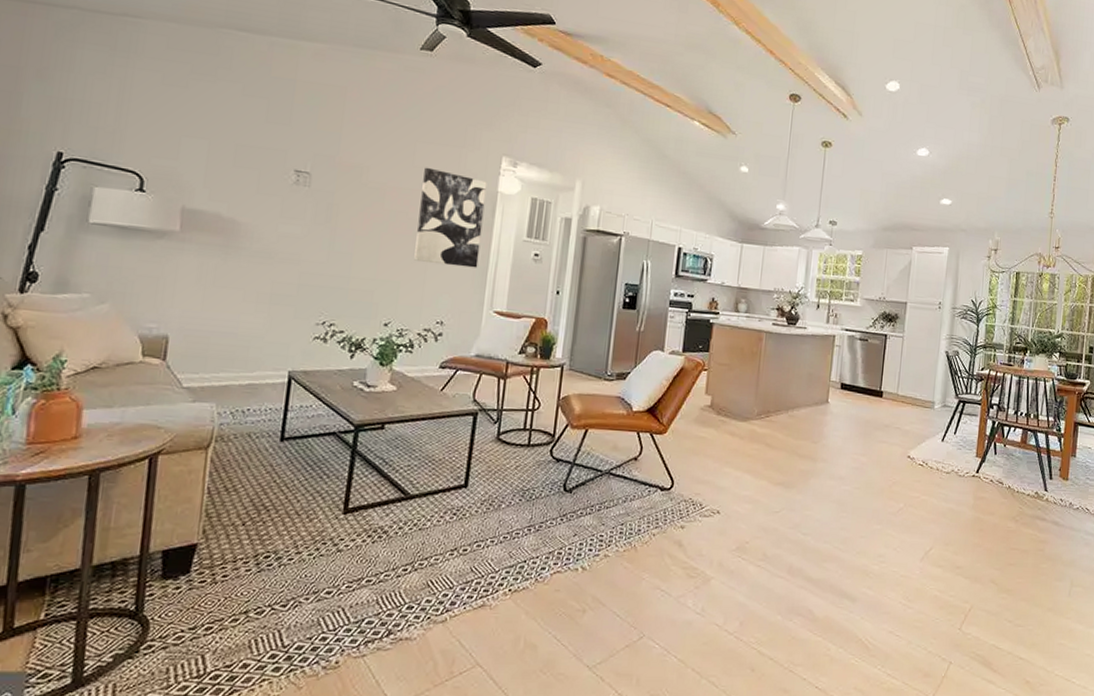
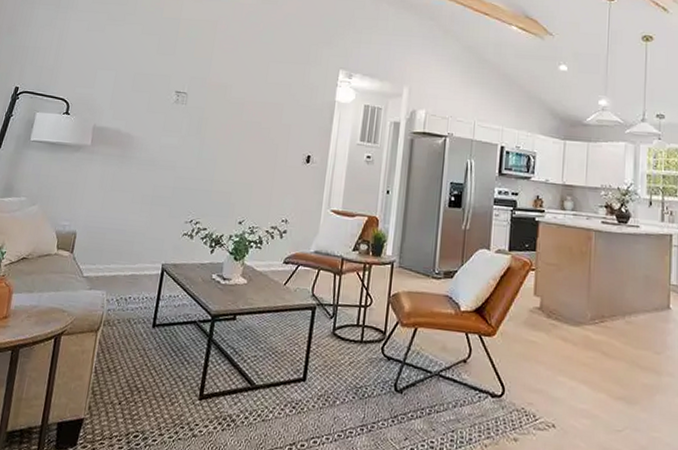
wall art: present [414,167,487,268] -> none [265,83,327,171]

